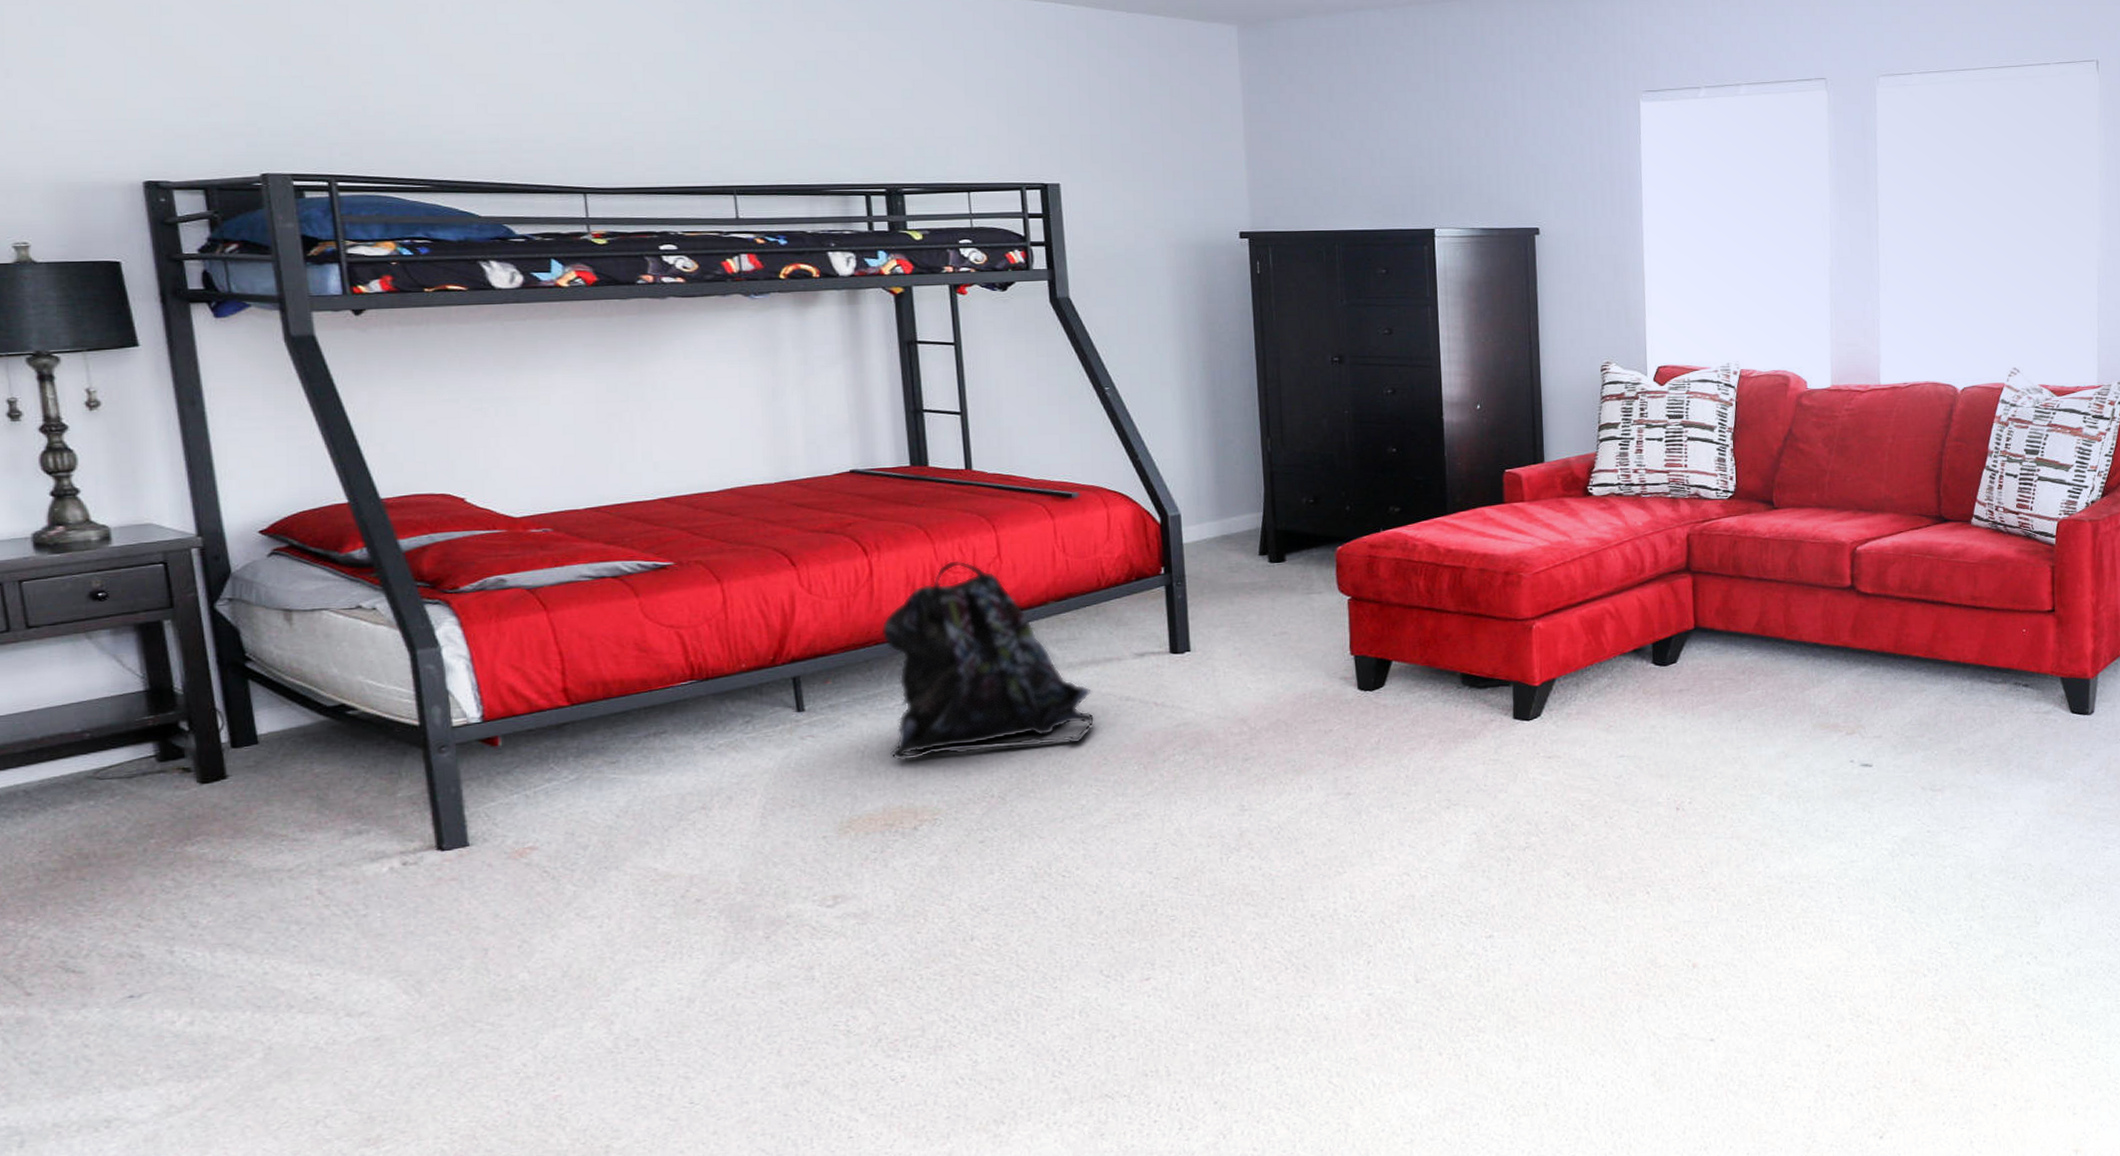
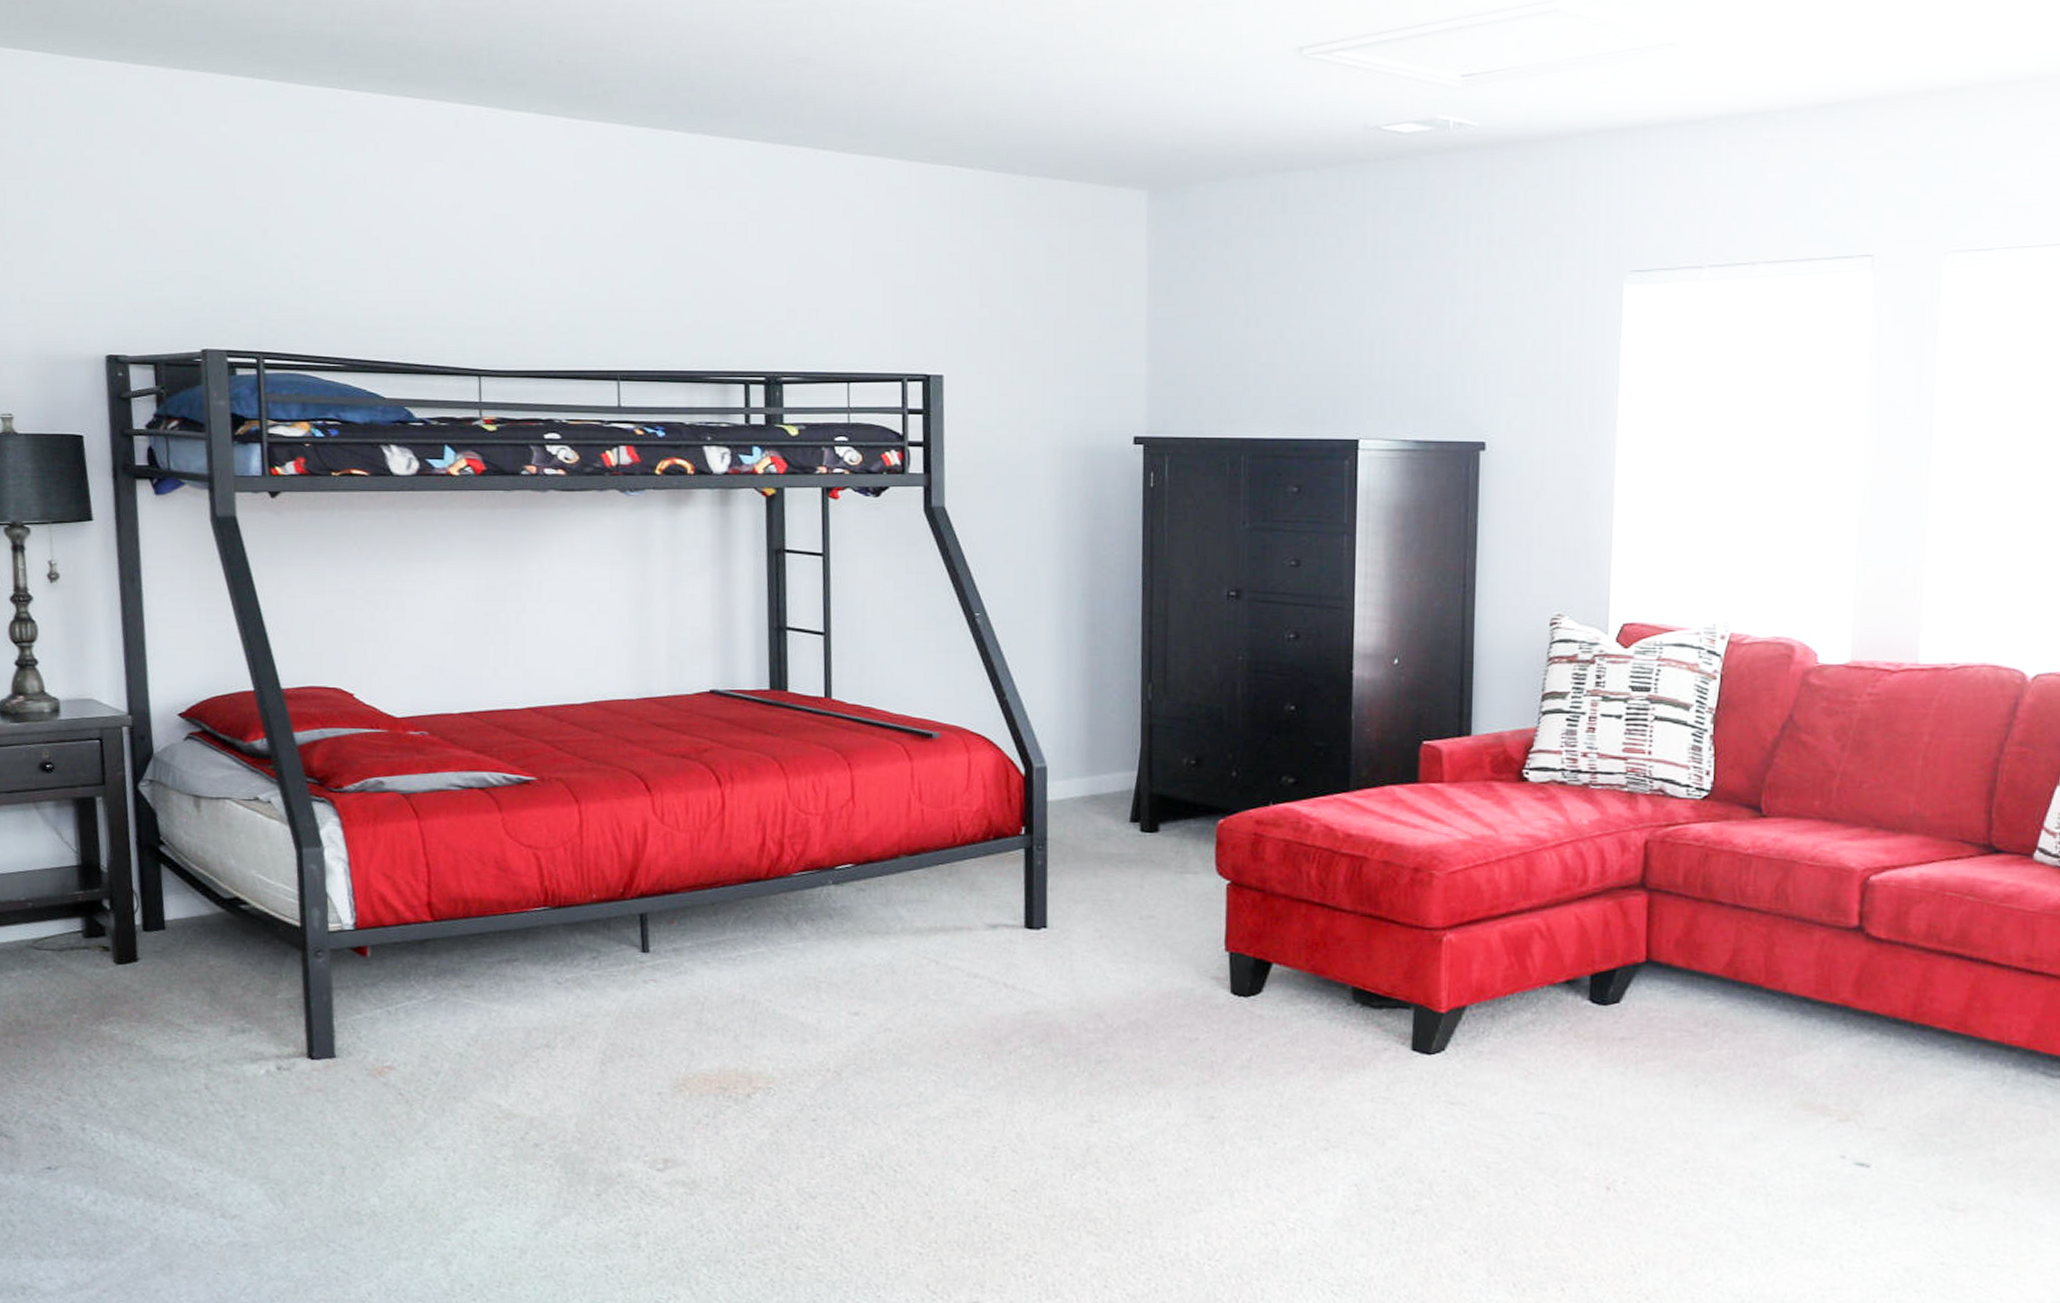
backpack: present [881,560,1095,762] -> none [729,800,940,1021]

